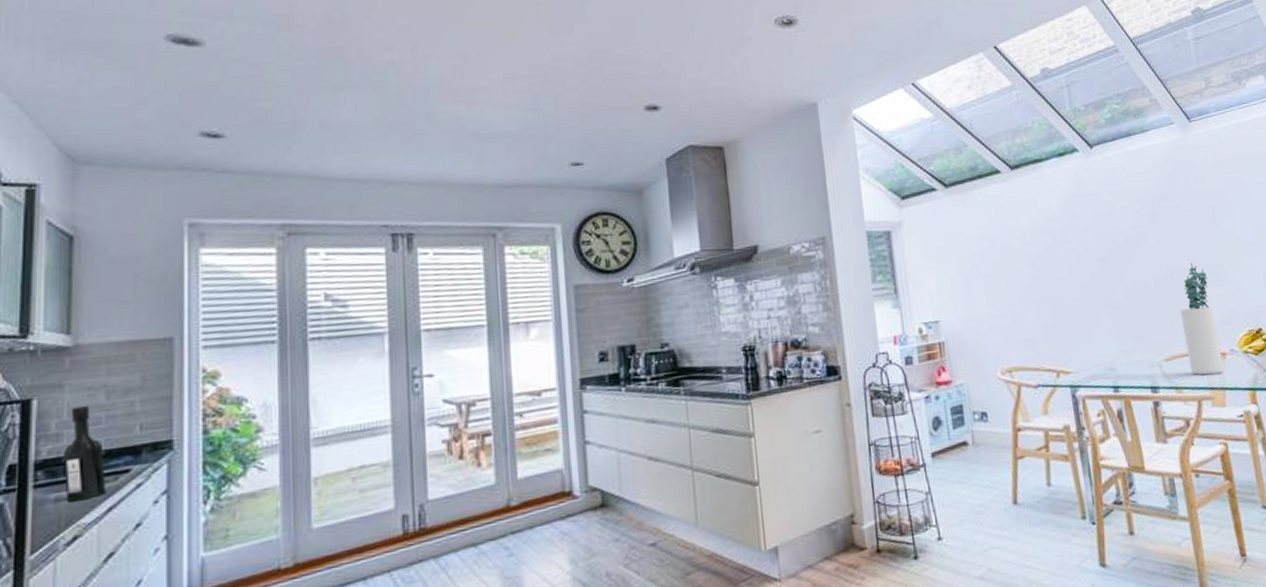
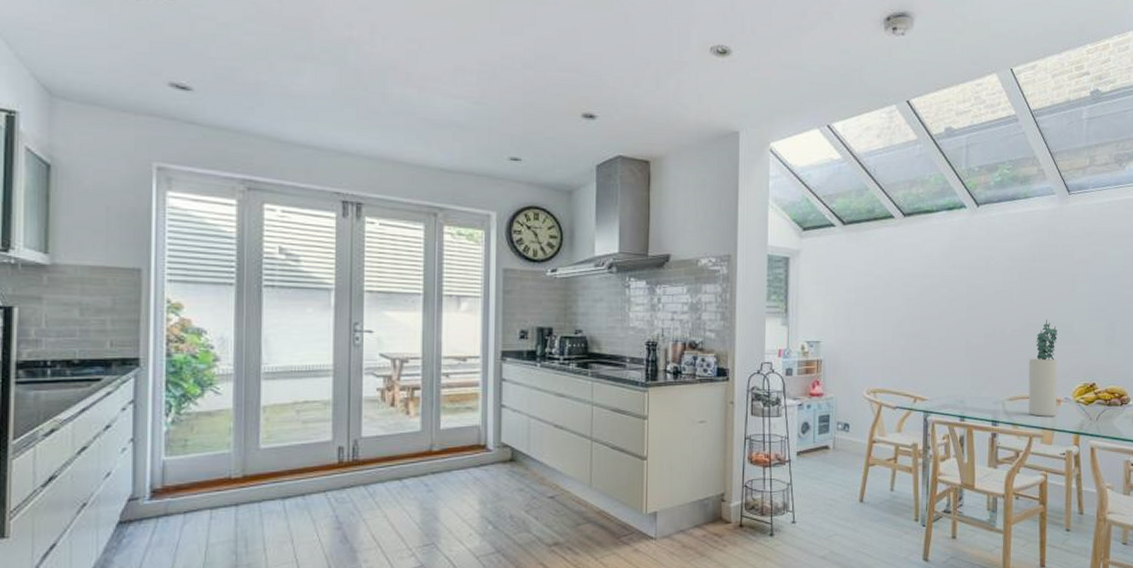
bottle: present [62,406,106,504] -> none [41,319,80,401]

